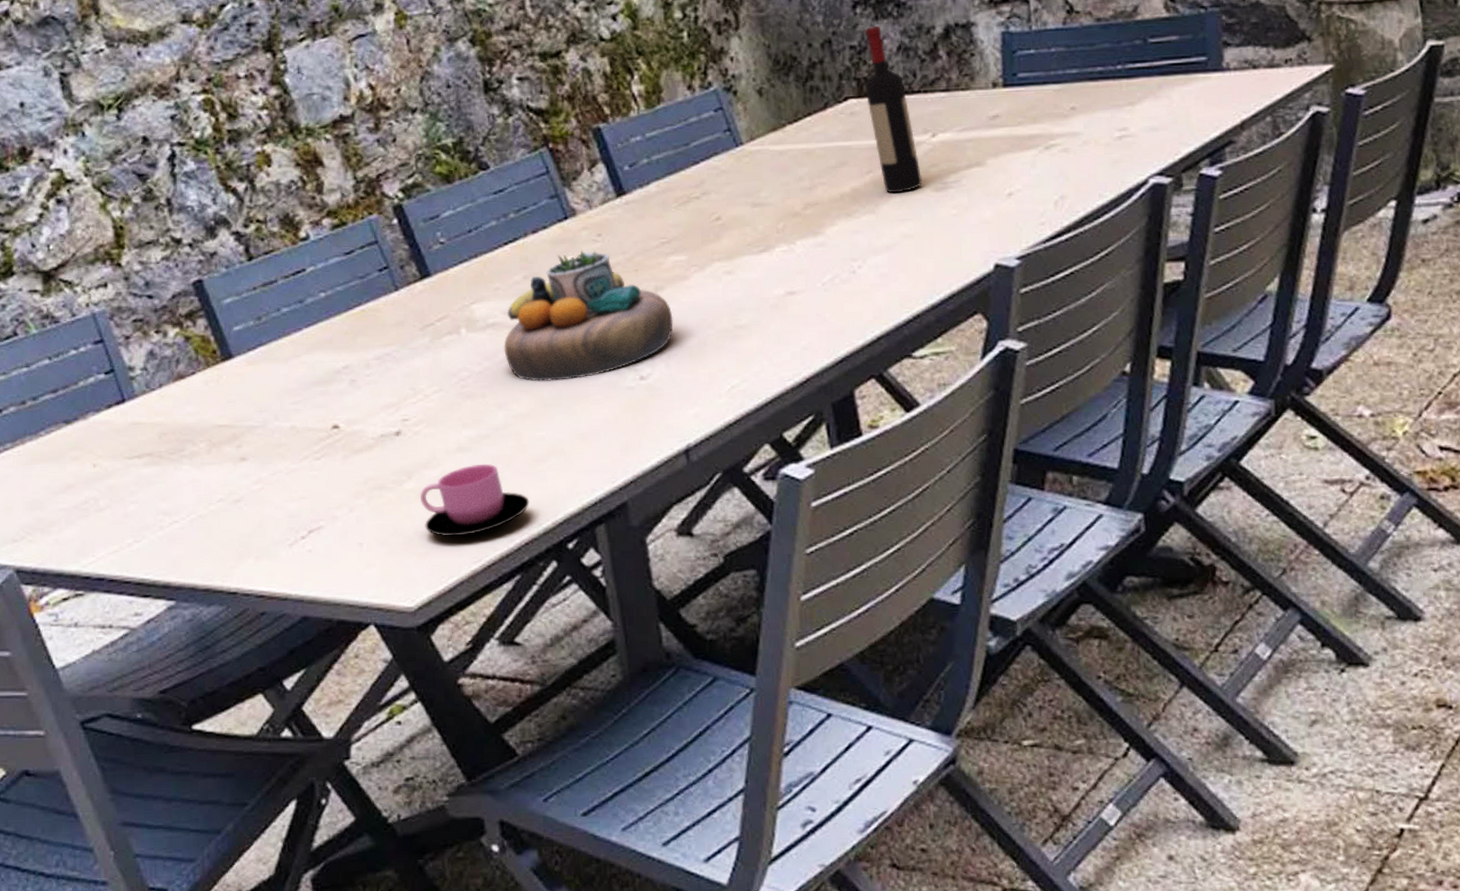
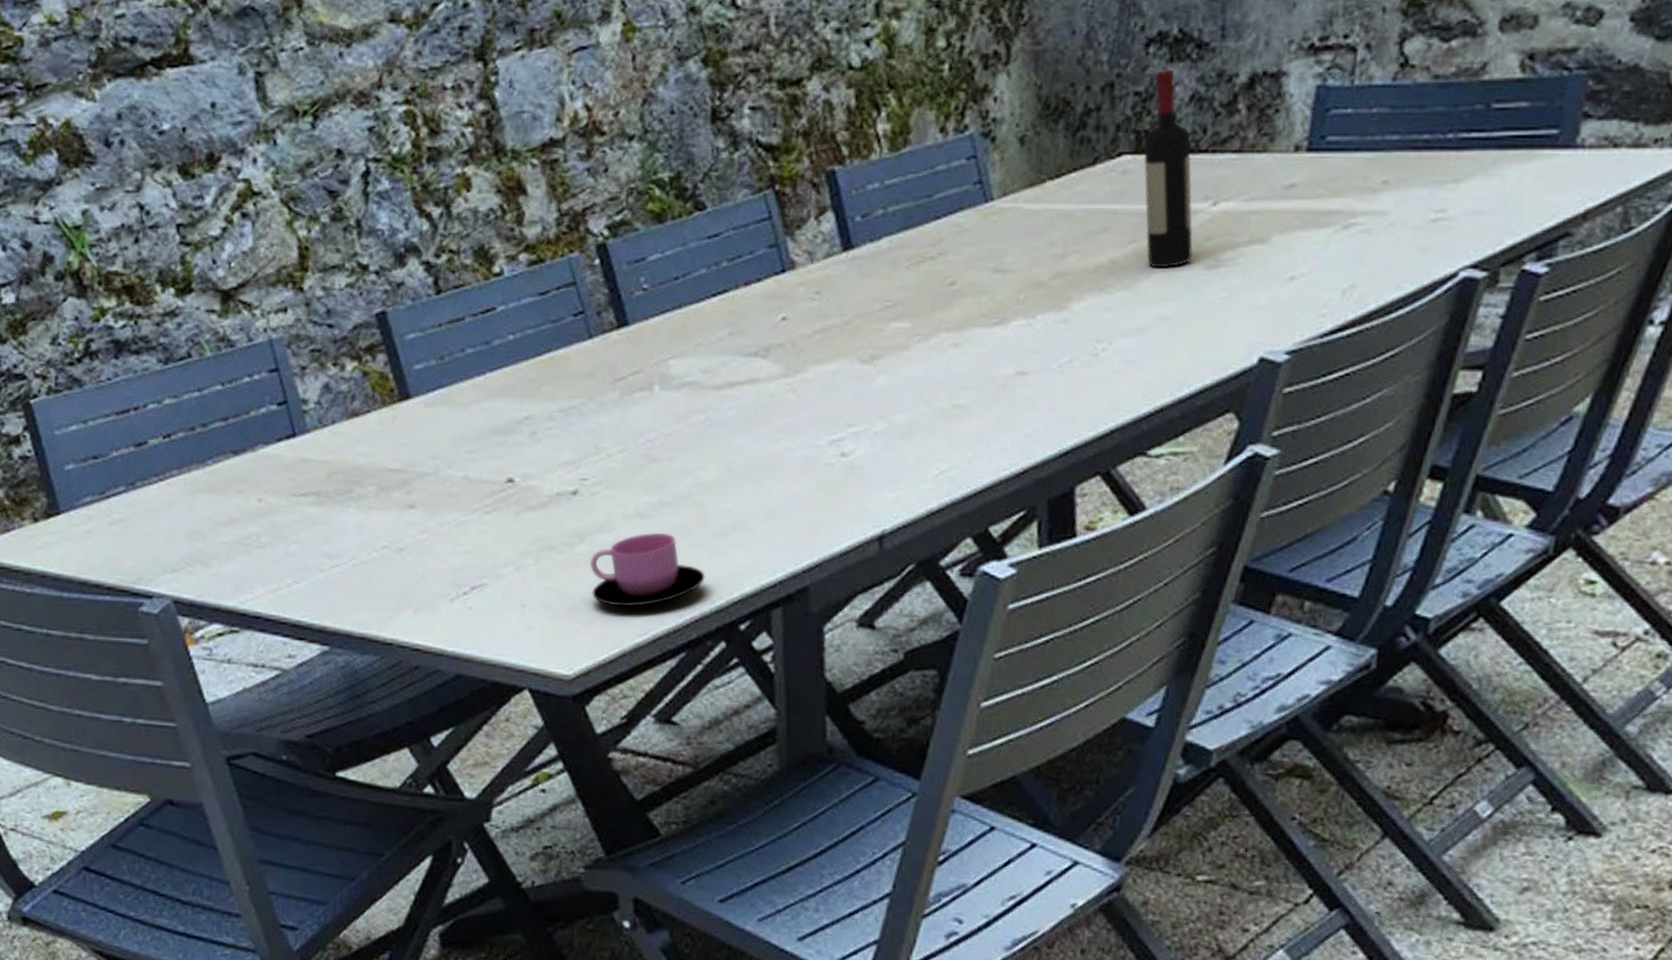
decorative bowl: present [503,250,673,381] -> none [697,308,887,450]

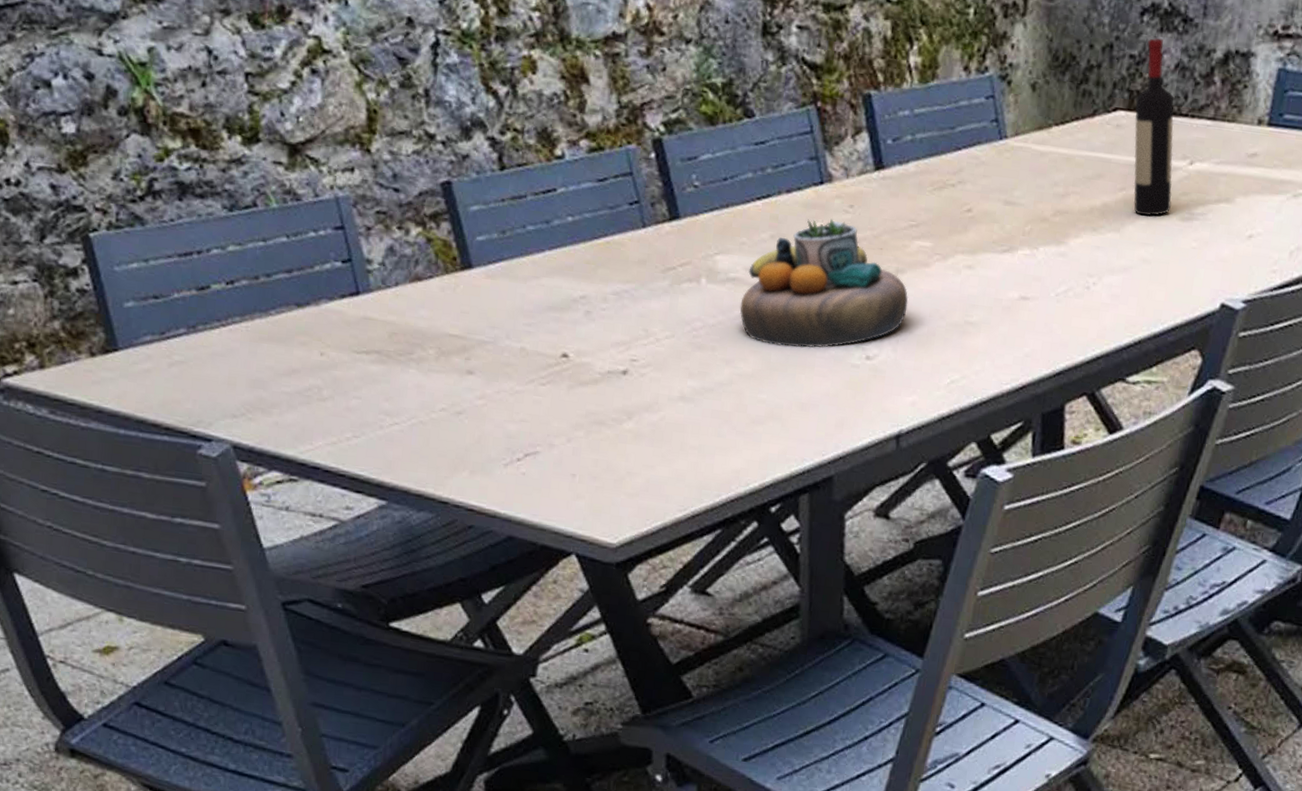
cup: present [590,532,705,606] -> none [637,415,741,484]
decorative bowl: none [697,308,887,450] -> present [740,218,909,348]

